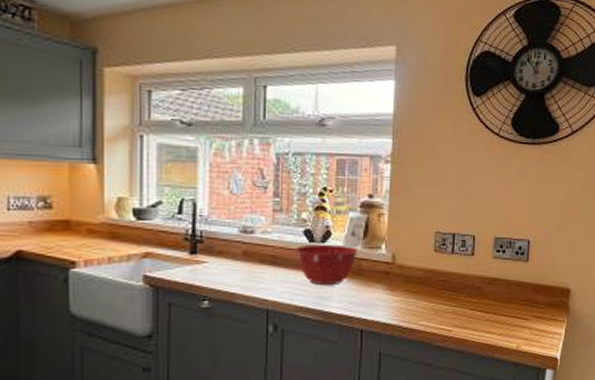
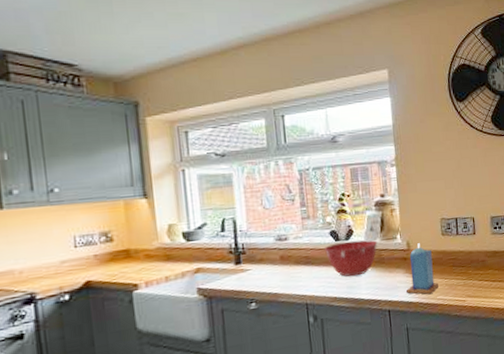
candle: none [385,257,423,318] -> present [406,243,439,295]

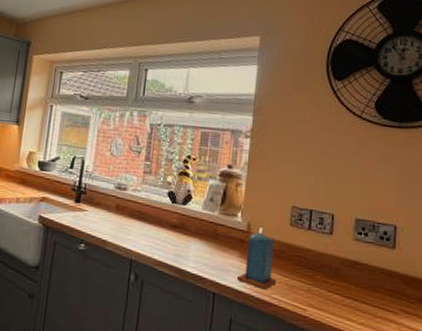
mixing bowl: present [324,239,378,277] -> none [159,205,216,246]

